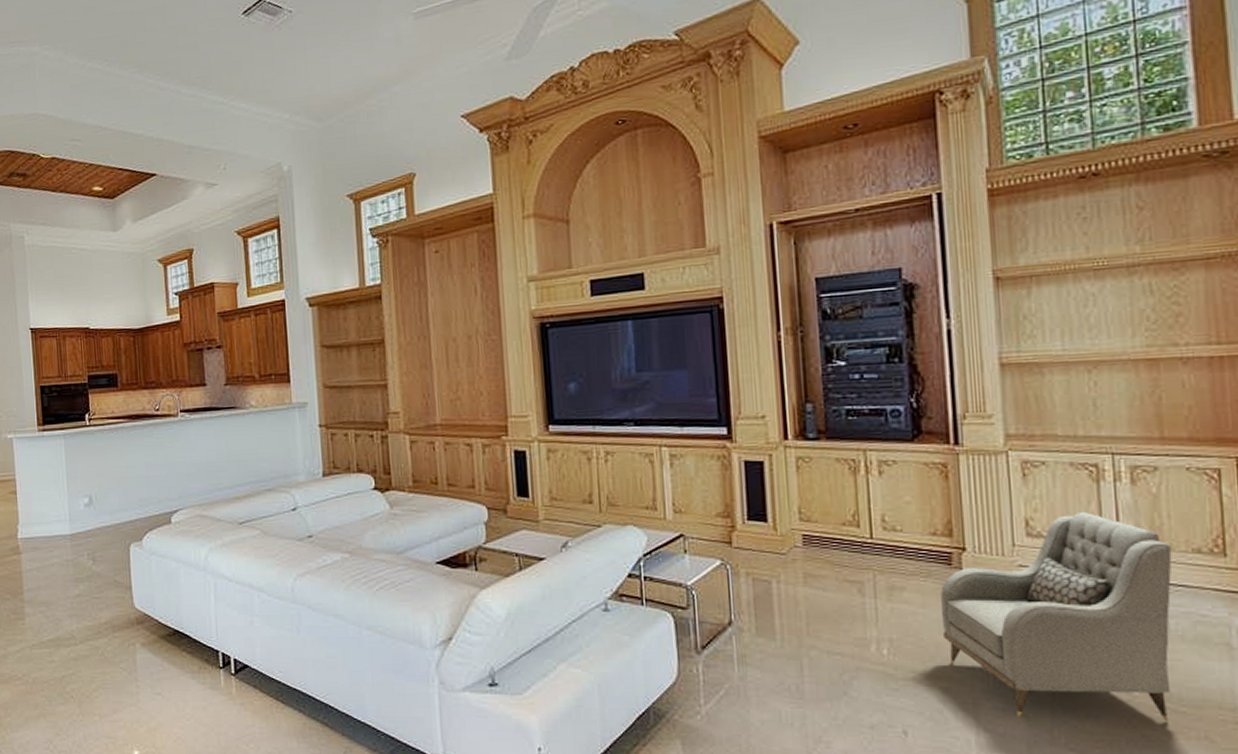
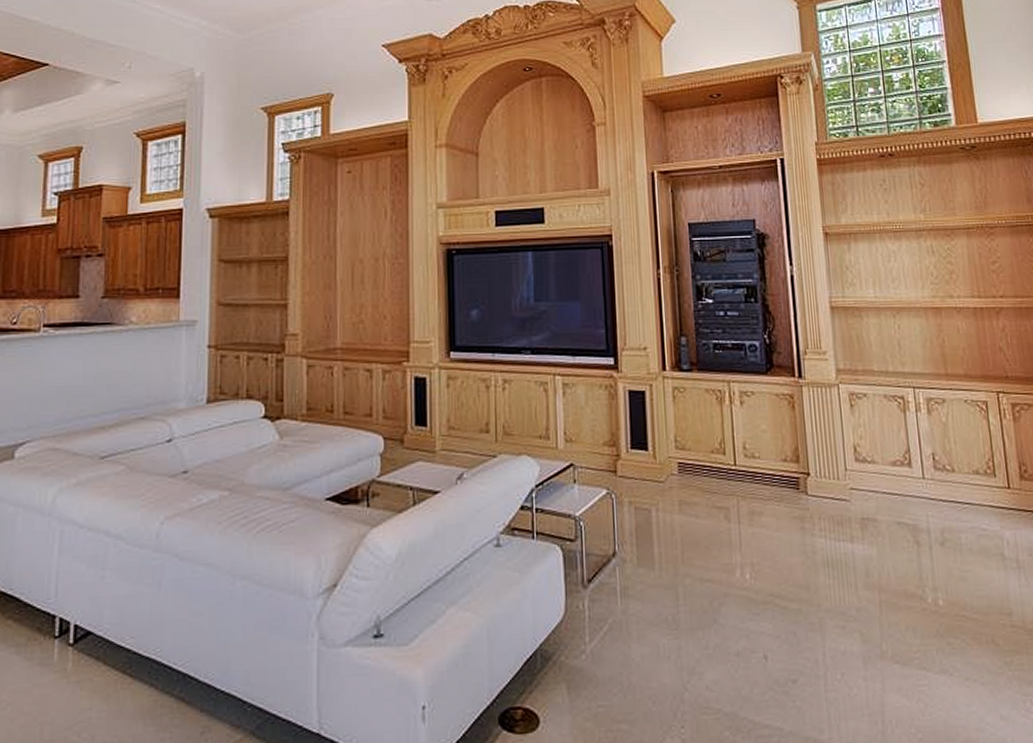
armchair: present [941,511,1172,722] -> none [791,438,966,634]

